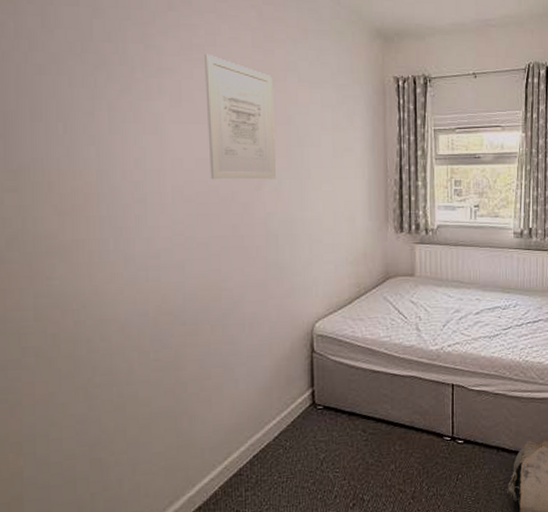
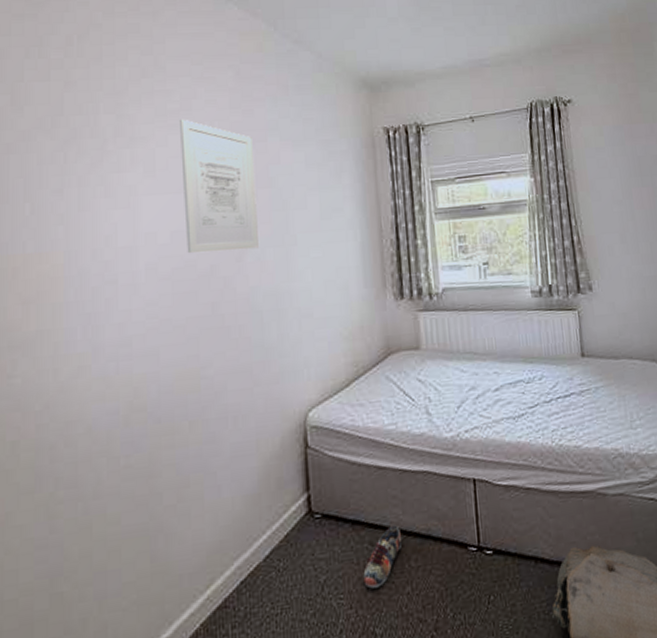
shoe: none [356,417,390,465] -> present [363,525,403,589]

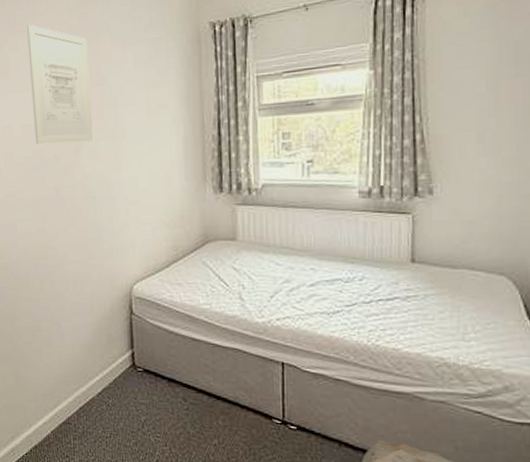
shoe: present [363,525,403,589] -> none [177,388,212,435]

